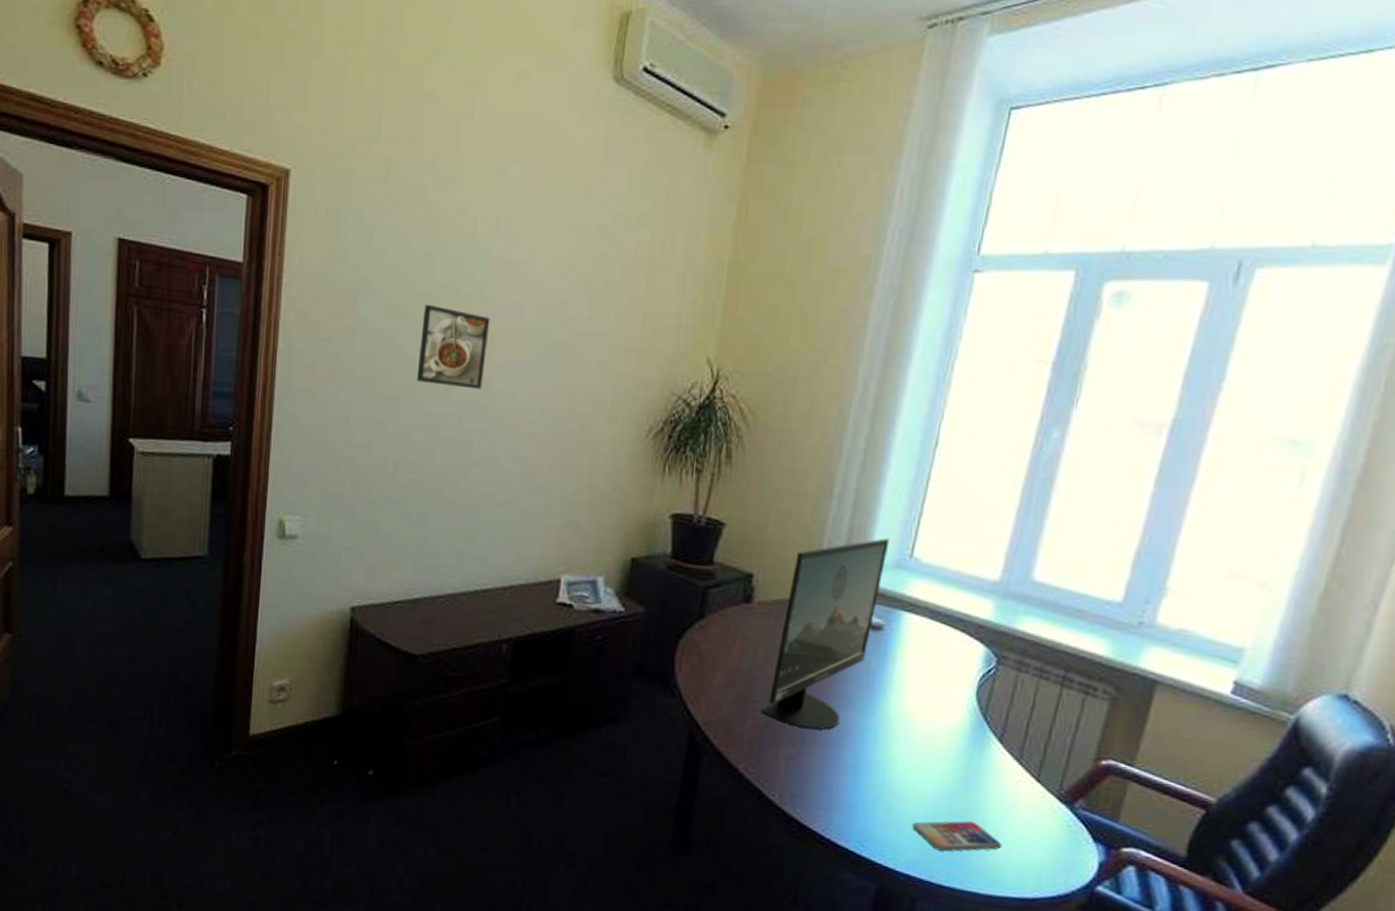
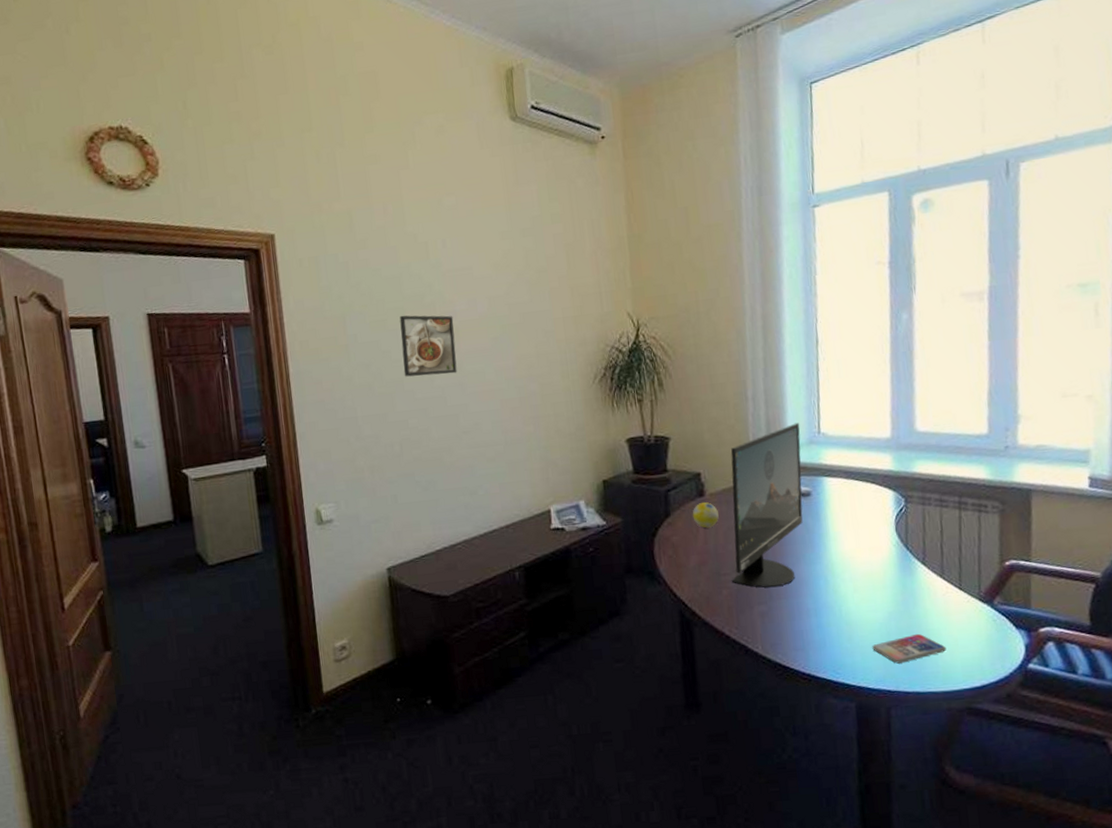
decorative ball: none [731,610,764,643] -> present [692,502,719,528]

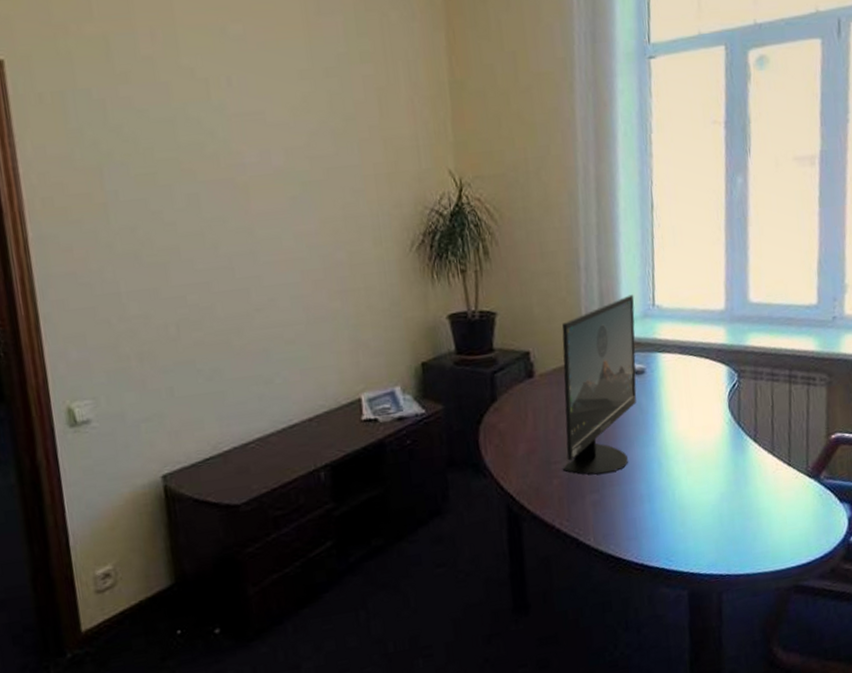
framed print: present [399,315,457,377] -> none [173,167,248,244]
decorative ball: present [692,502,719,528] -> none [520,384,549,413]
smartphone: present [872,633,947,664] -> none [704,513,776,546]

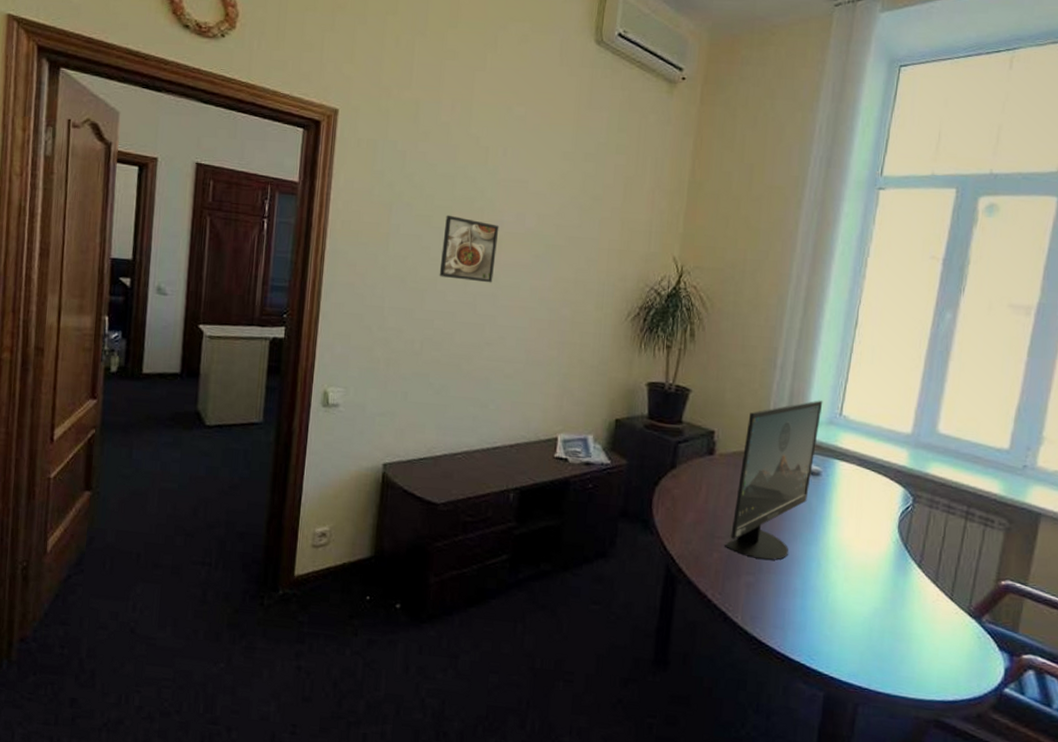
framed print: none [173,167,248,244] -> present [439,215,499,283]

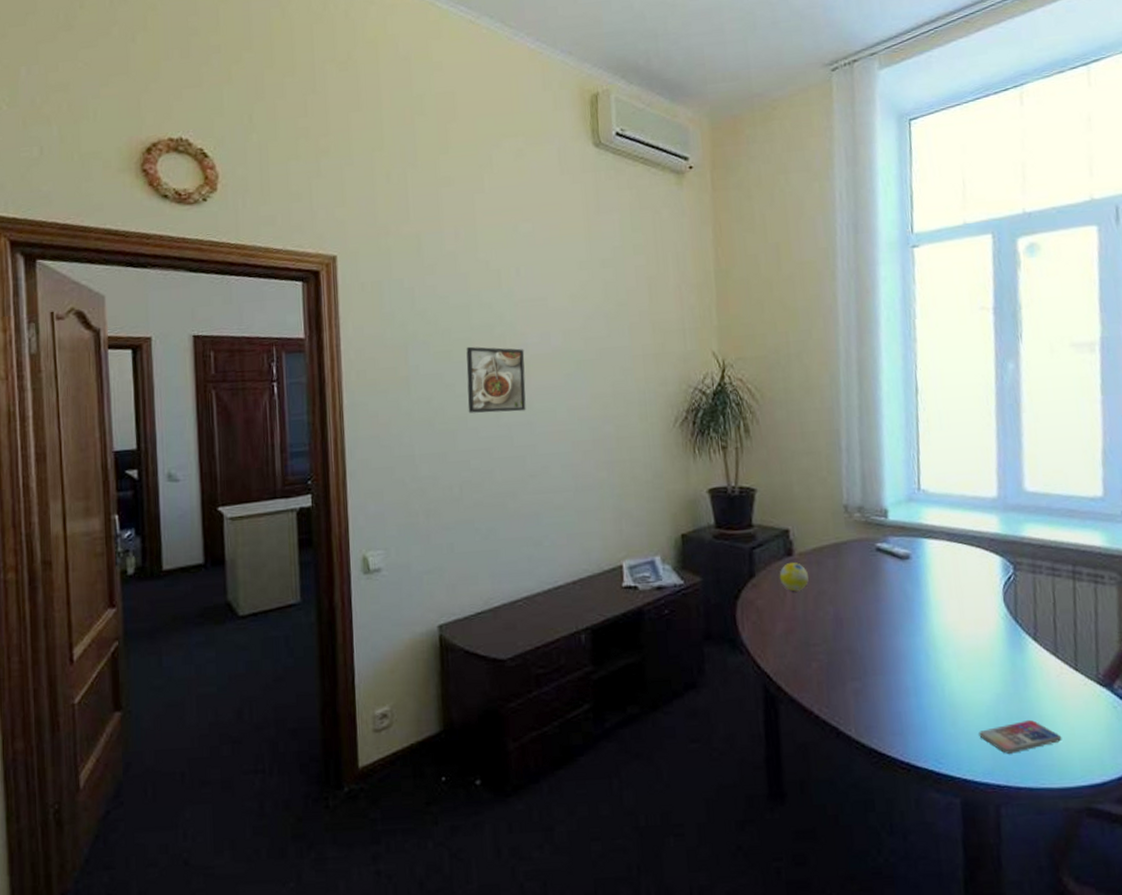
decorative ball: none [698,461,725,488] -> present [779,563,809,592]
monitor: present [724,400,823,561] -> none [821,477,901,662]
smartphone: none [852,635,926,662] -> present [979,719,1062,754]

